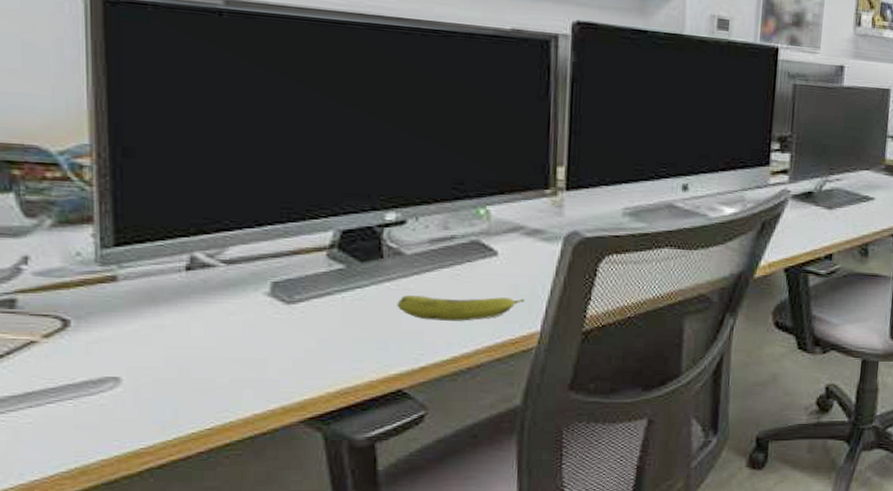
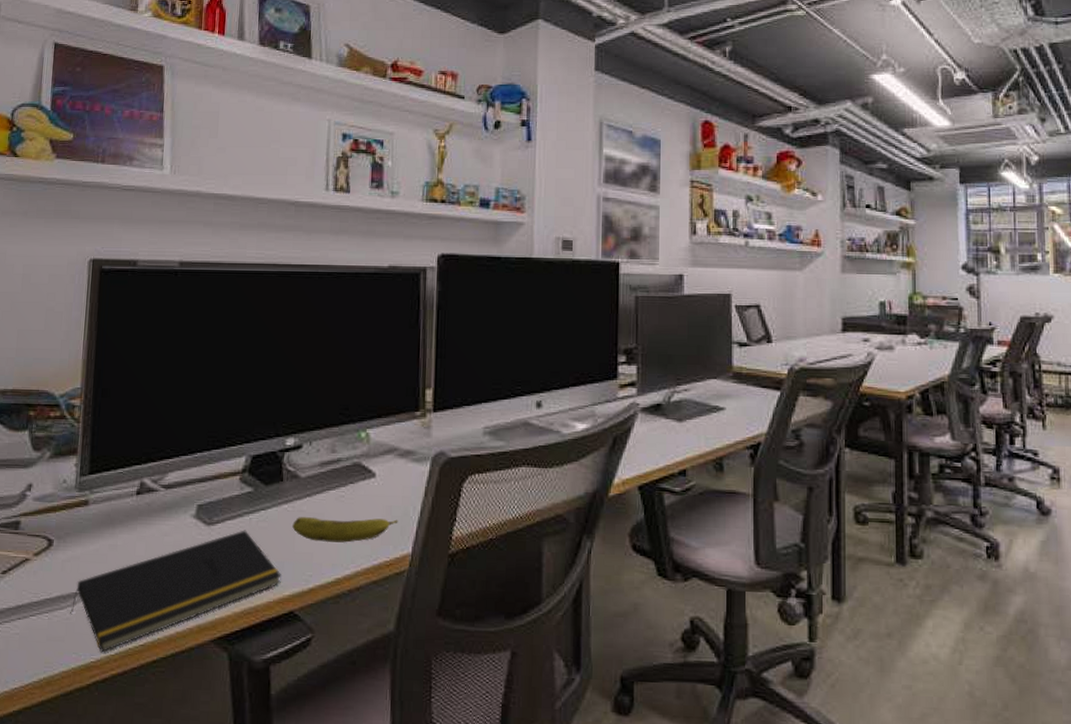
notepad: none [105,308,385,439] -> present [70,530,281,653]

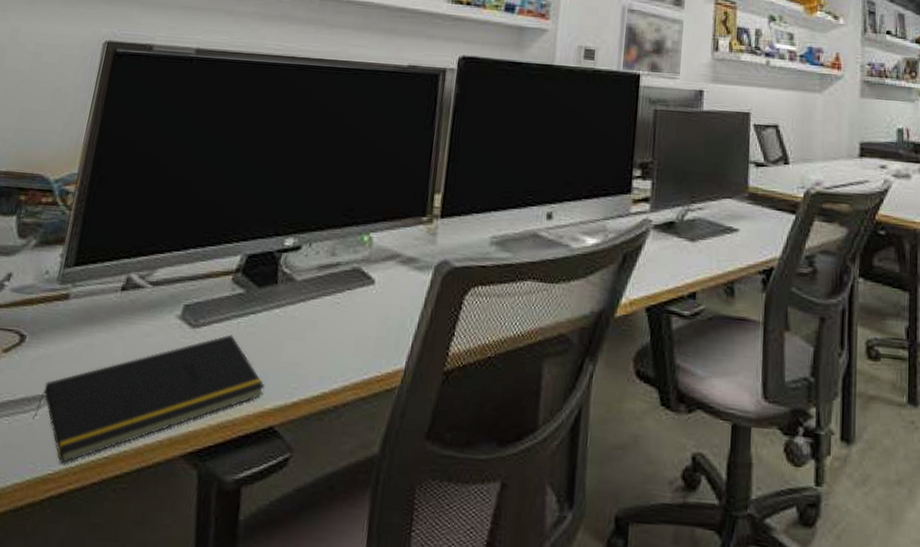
fruit: present [292,517,398,543] -> none [281,323,394,354]

